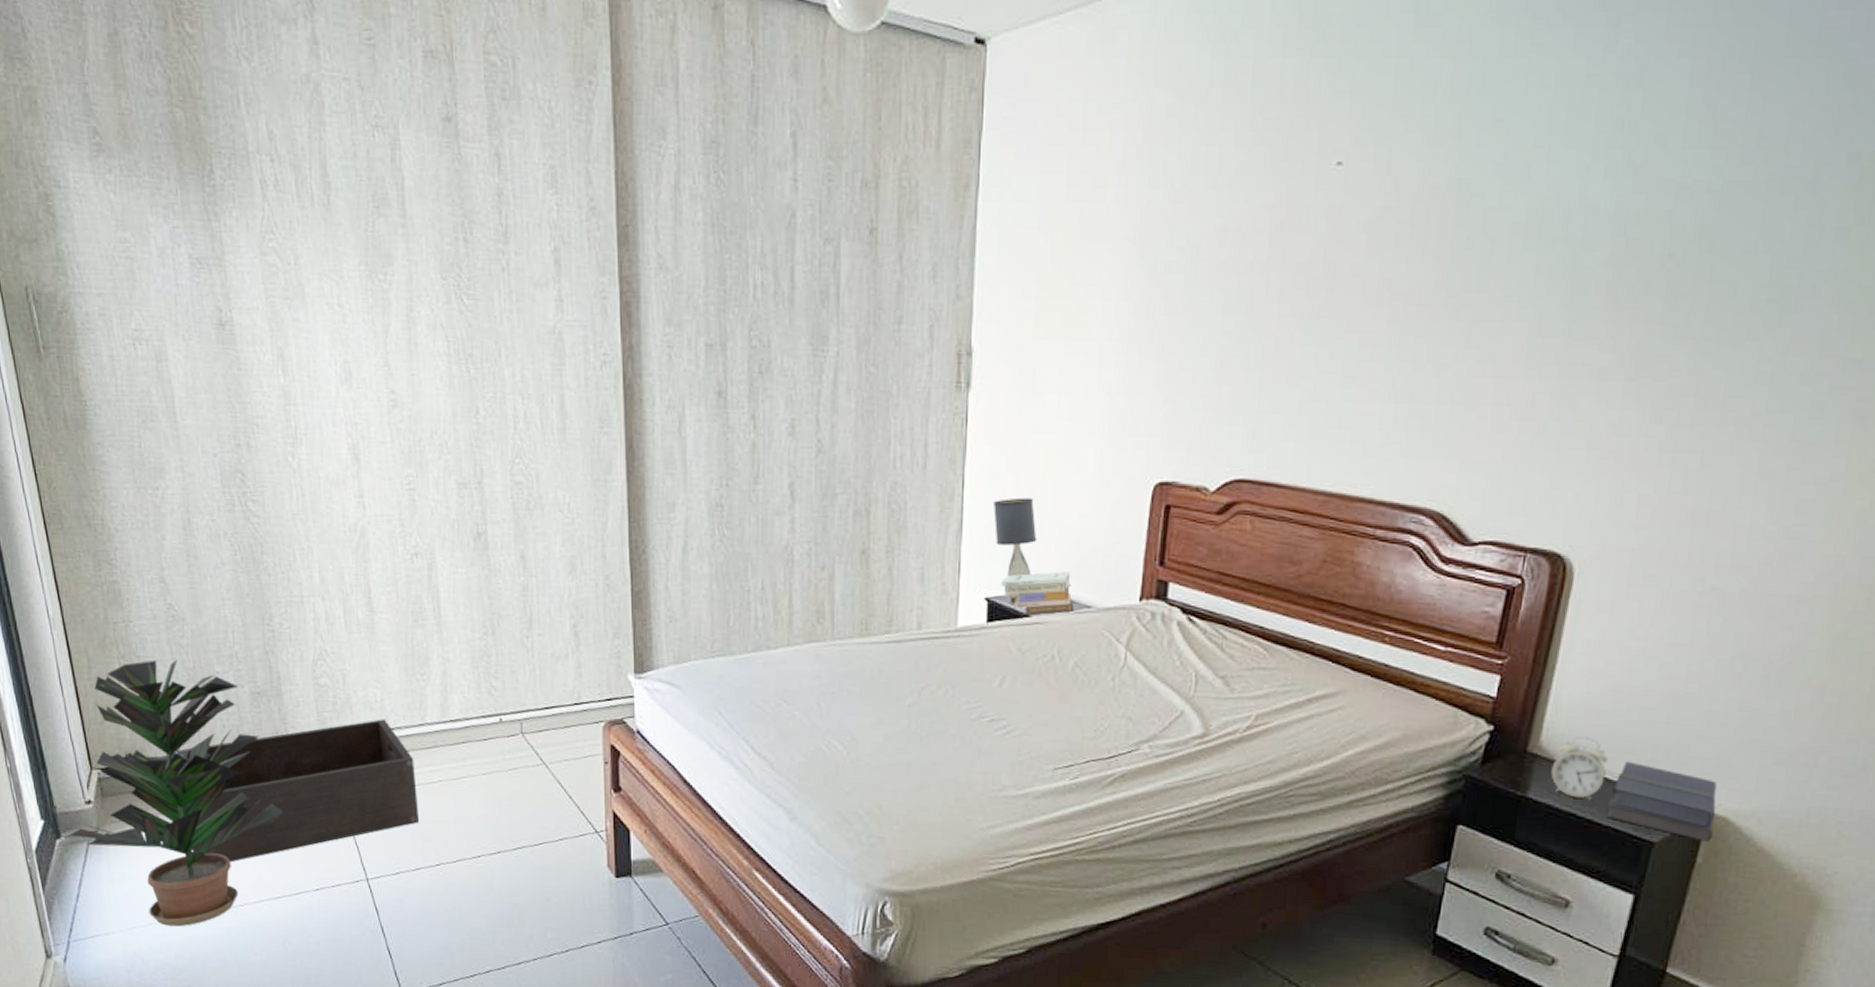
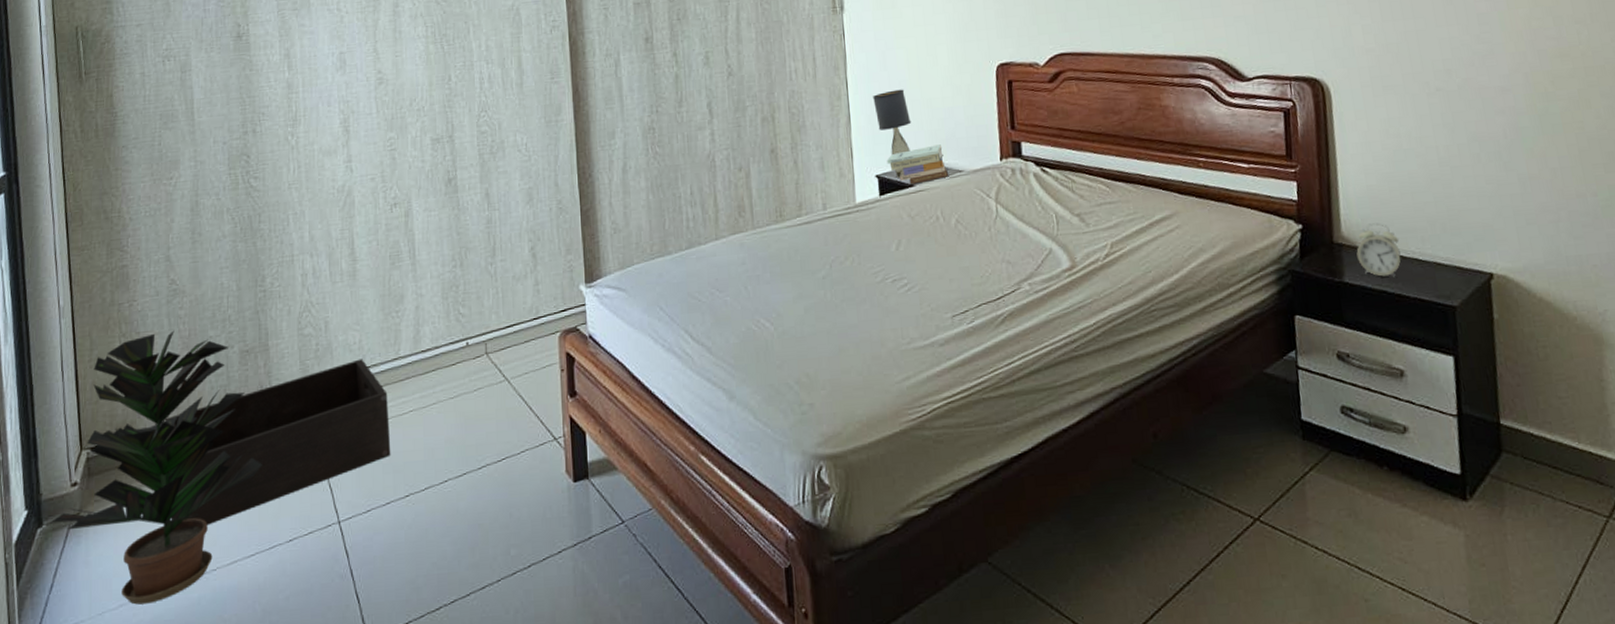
book: present [1605,761,1717,842] -> none [1409,238,1501,300]

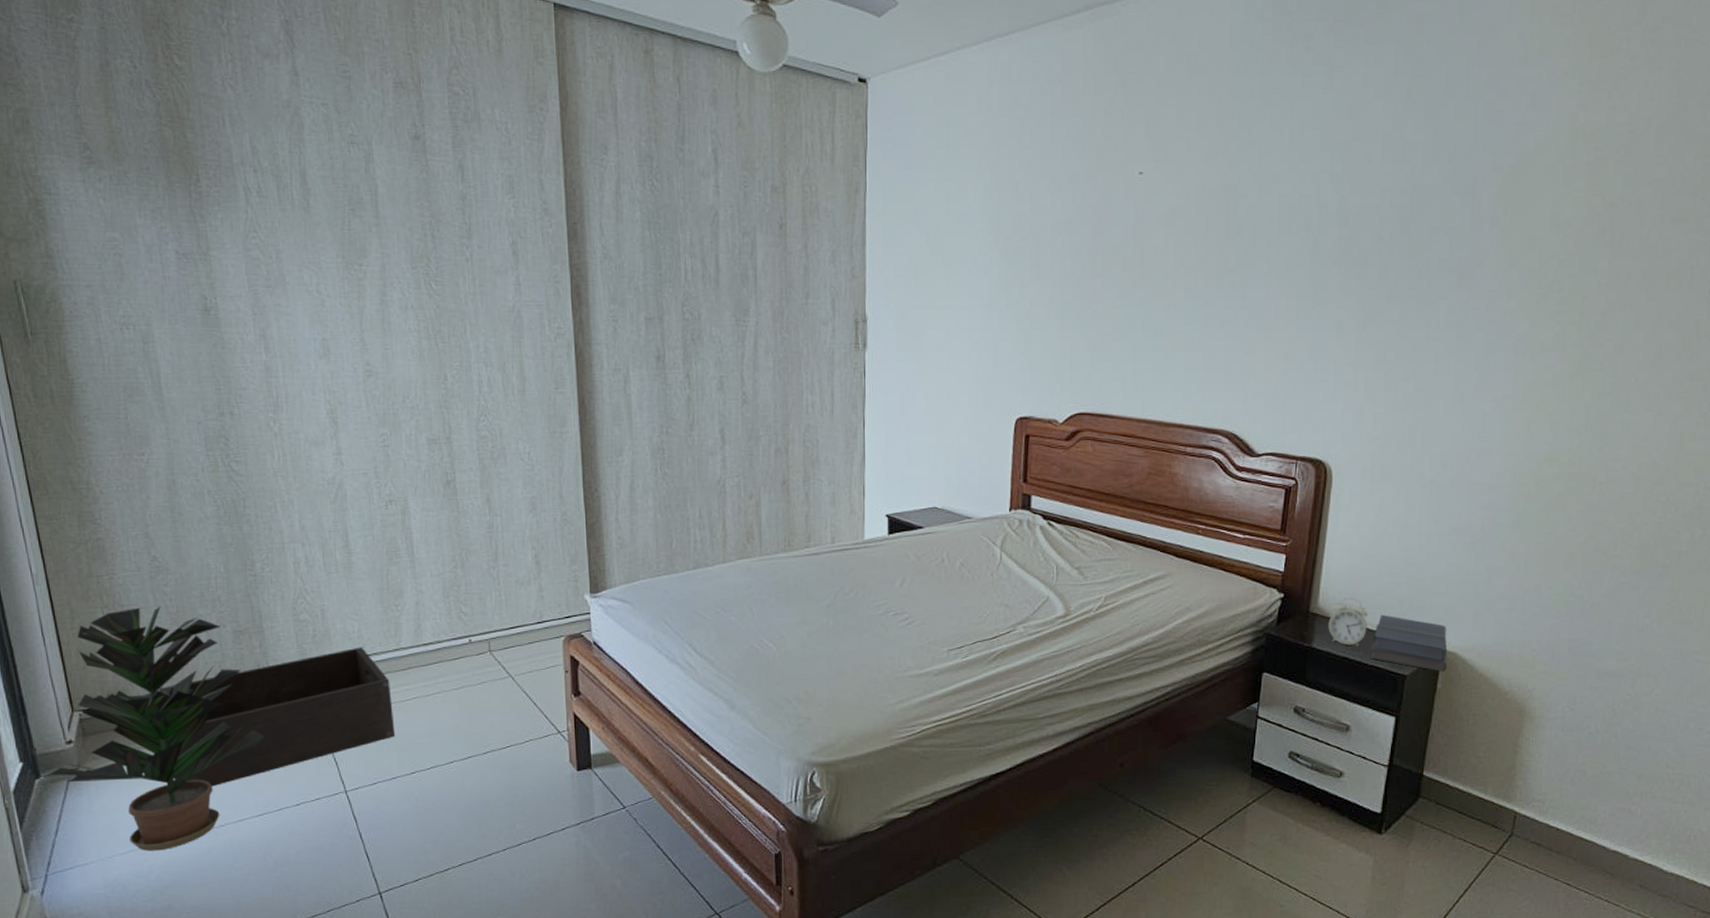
table lamp: present [873,89,912,178] -> none [889,433,926,519]
books: present [887,144,948,185] -> none [898,491,957,526]
book: none [1409,238,1501,300] -> present [1370,614,1448,672]

